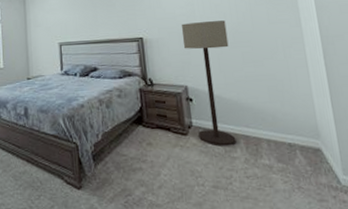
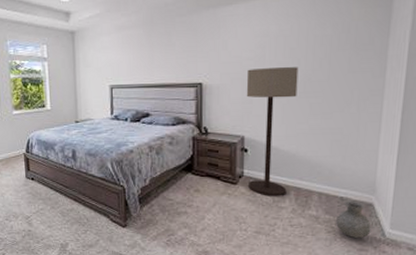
vase: none [288,146,326,188] -> present [335,200,372,239]

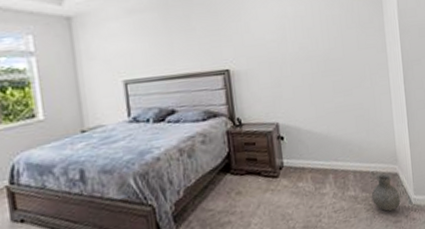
floor lamp: present [246,67,299,196] -> none [271,47,326,185]

